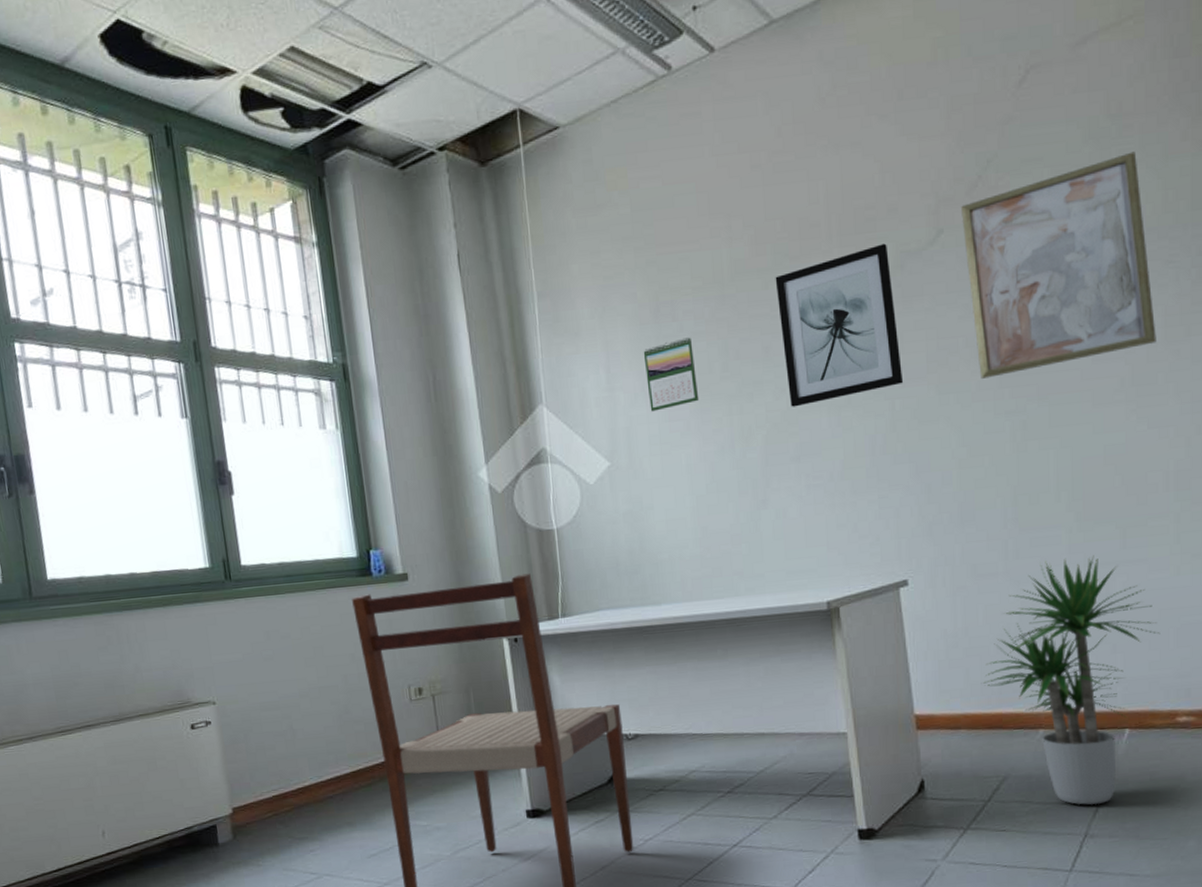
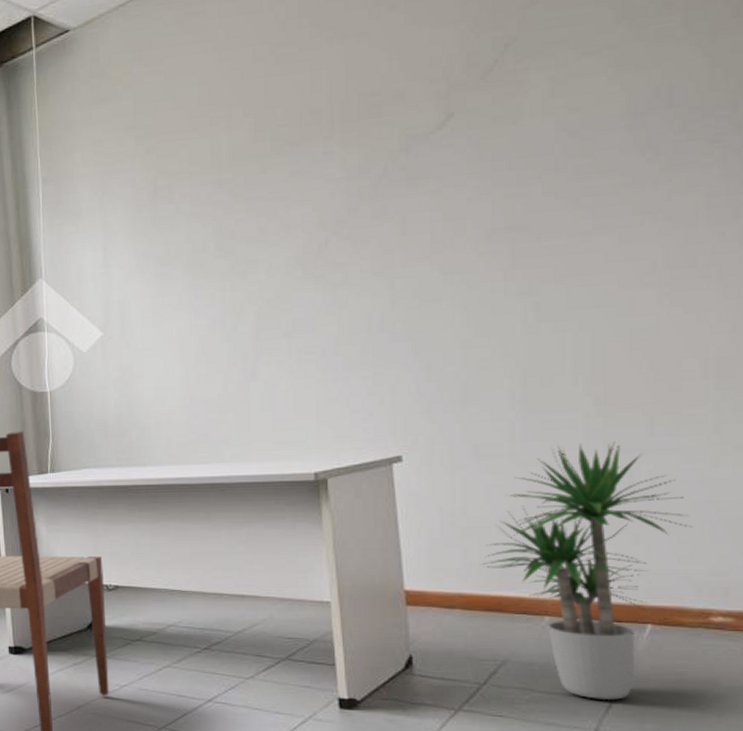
calendar: present [643,337,699,412] -> none [139,218,193,287]
wall art: present [775,243,904,407] -> none [273,128,405,285]
wall art: present [961,151,1156,379] -> none [474,29,697,260]

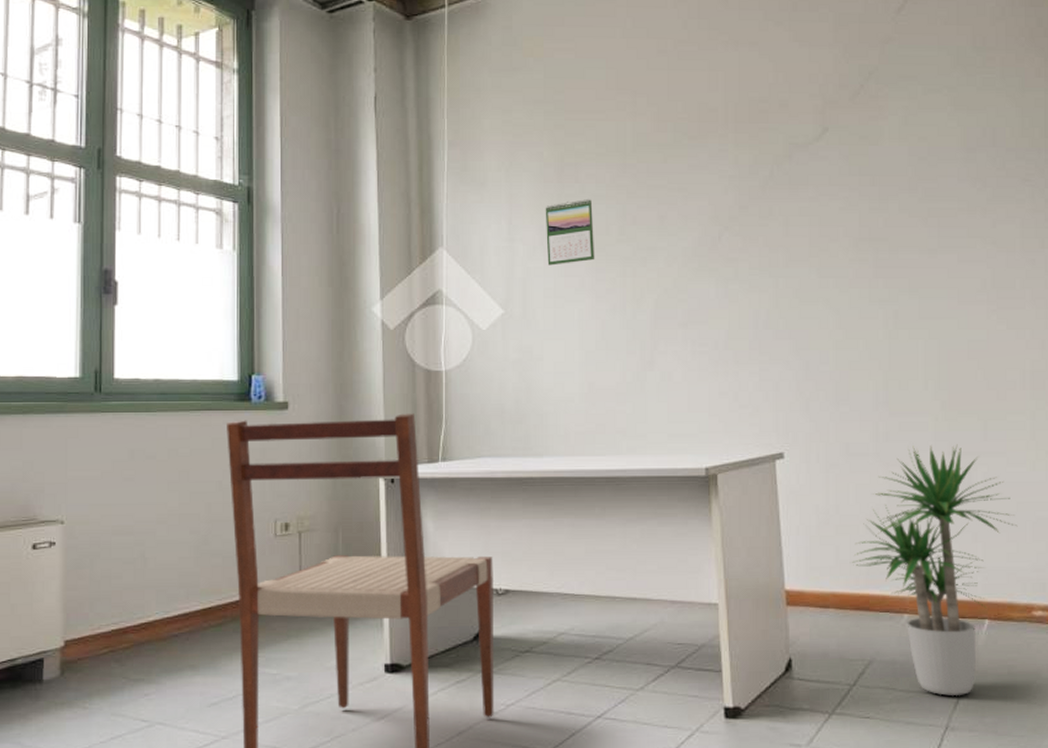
calendar: none [139,218,193,287] -> present [545,199,595,266]

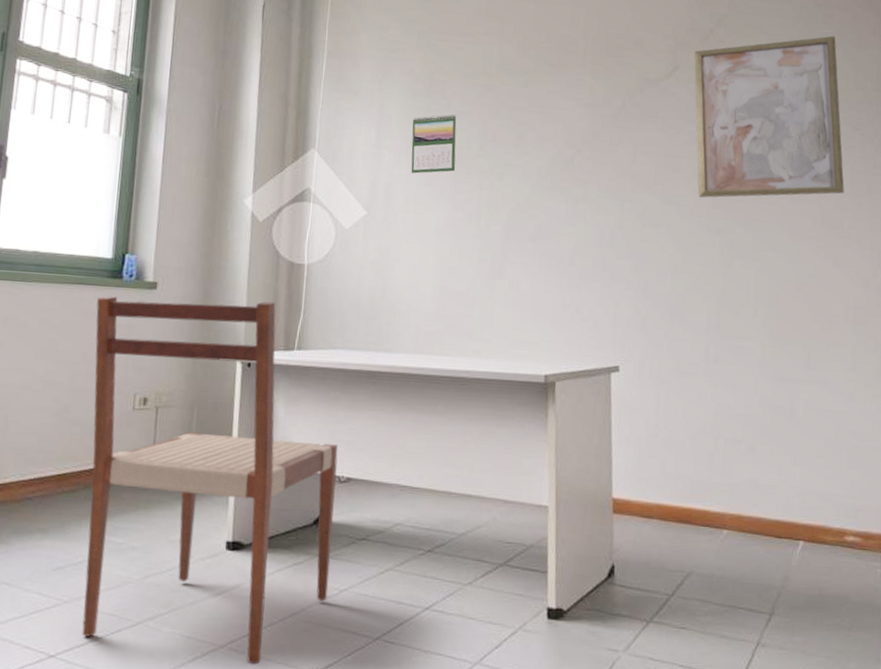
wall art: none [845,81,1015,267] -> present [694,36,844,198]
potted plant: present [852,444,1018,697] -> none [677,369,835,614]

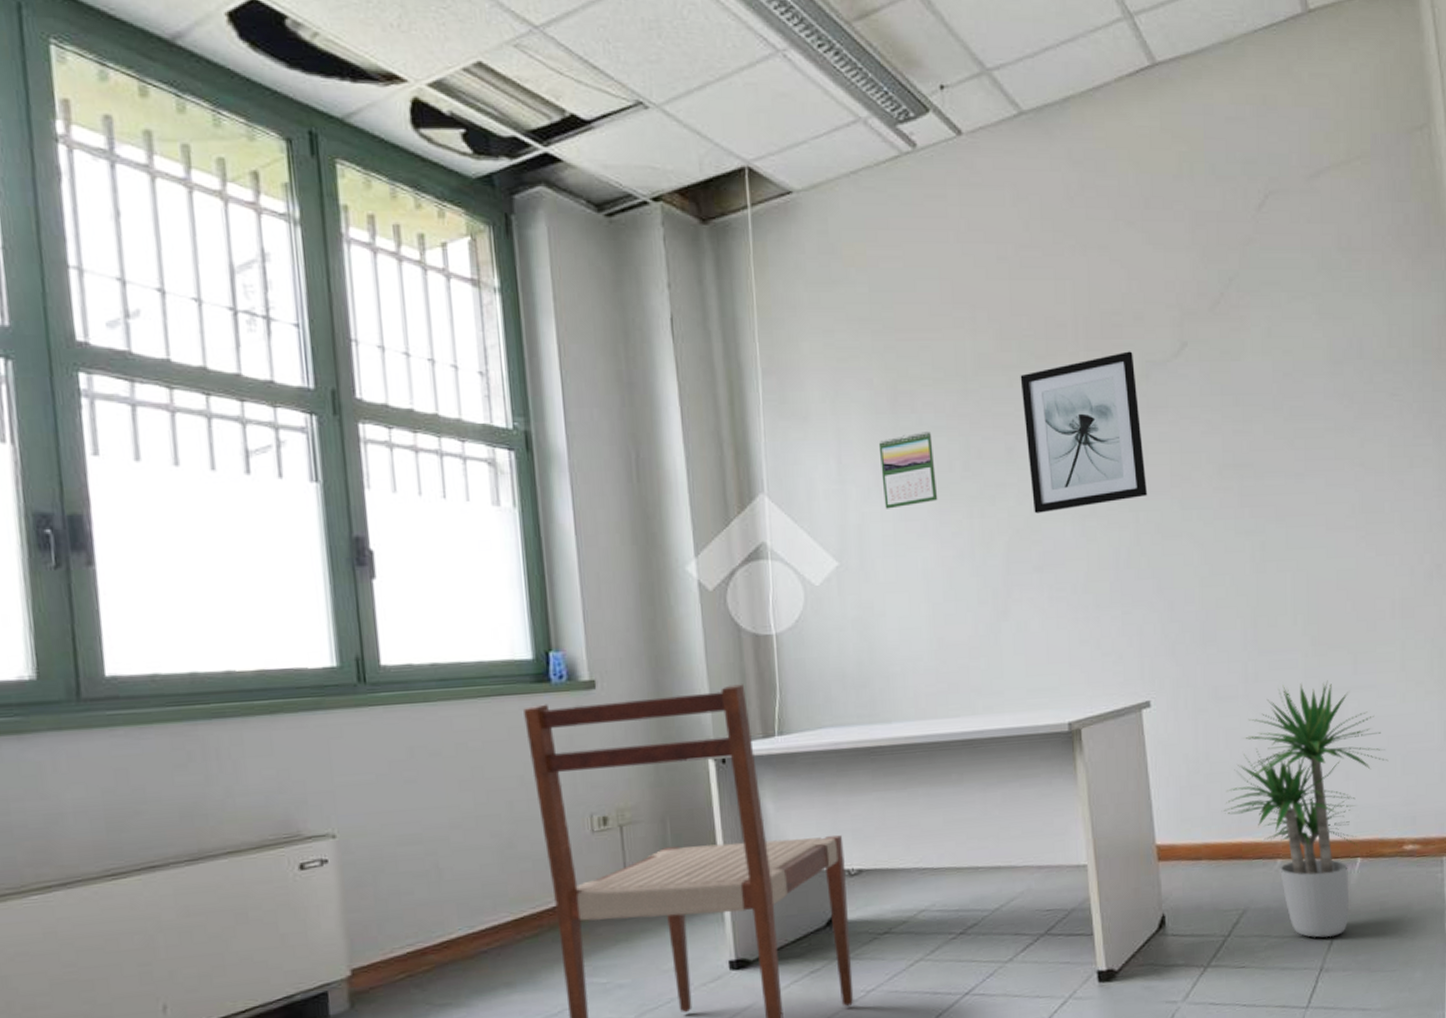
wall art: none [534,68,634,193] -> present [1020,351,1148,514]
potted plant: none [677,369,835,614] -> present [1224,680,1389,938]
wall art: present [694,36,844,198] -> none [1204,285,1383,496]

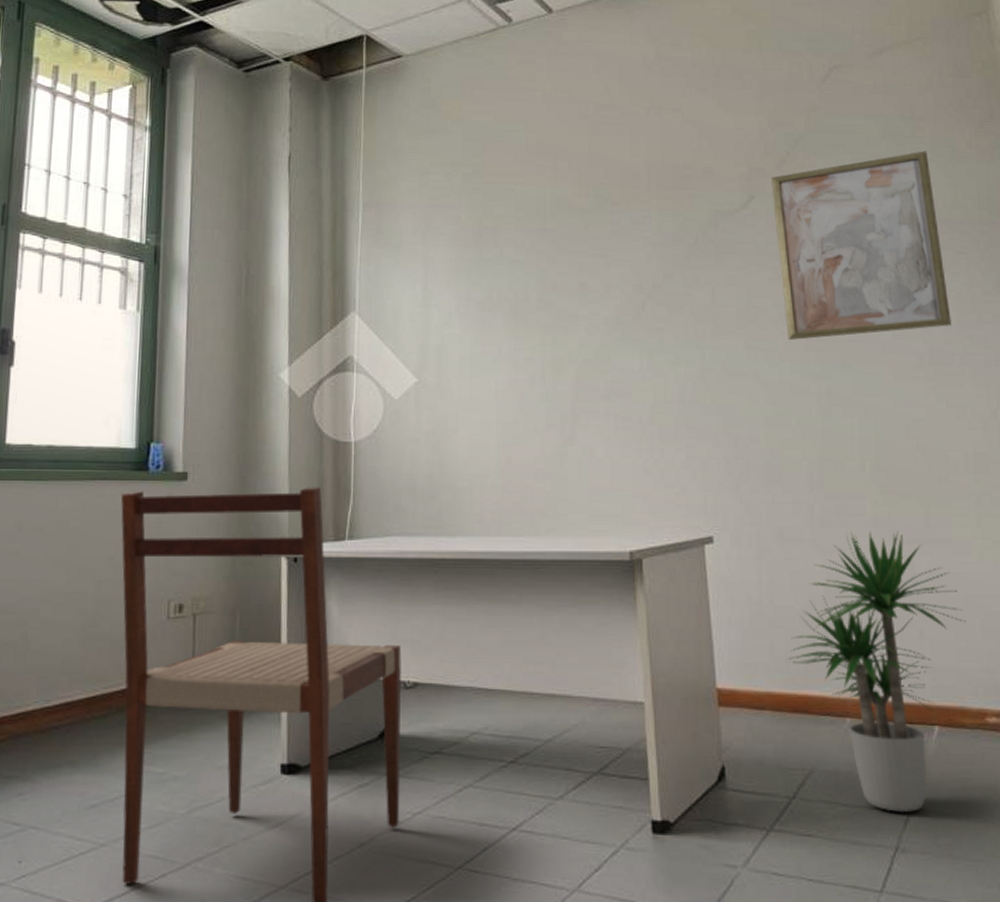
calendar: present [878,432,938,509] -> none [462,264,514,333]
wall art: present [1020,351,1148,514] -> none [595,201,715,345]
wall art: none [1204,285,1383,496] -> present [771,151,952,340]

